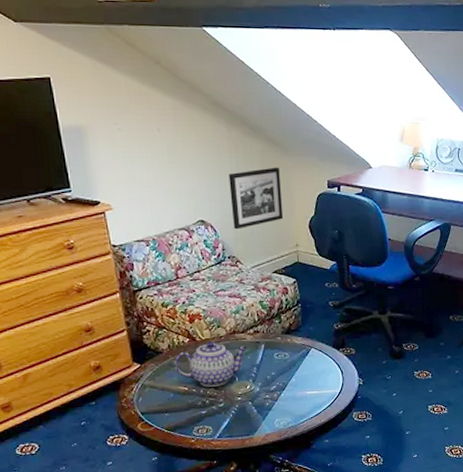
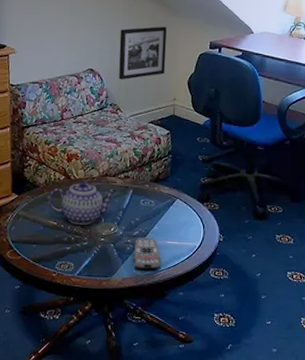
remote control: none [273,390,304,423] -> present [133,237,162,270]

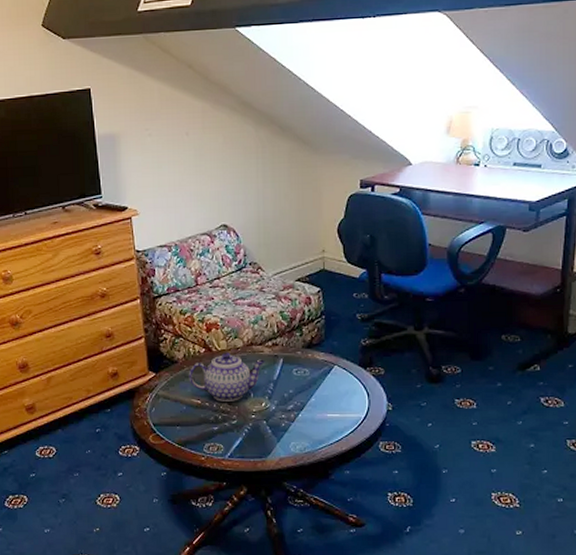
picture frame: present [119,26,167,80] -> none [254,167,310,235]
remote control: present [133,237,162,270] -> none [289,411,323,447]

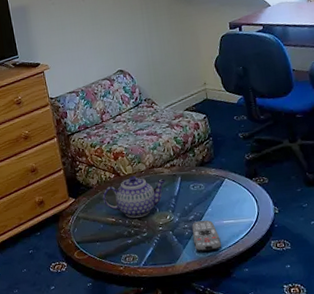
remote control: none [289,411,323,447] -> present [192,220,222,252]

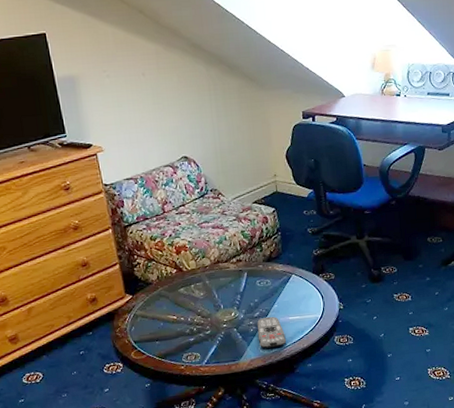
teapot: present [102,175,166,218] -> none [163,271,232,315]

